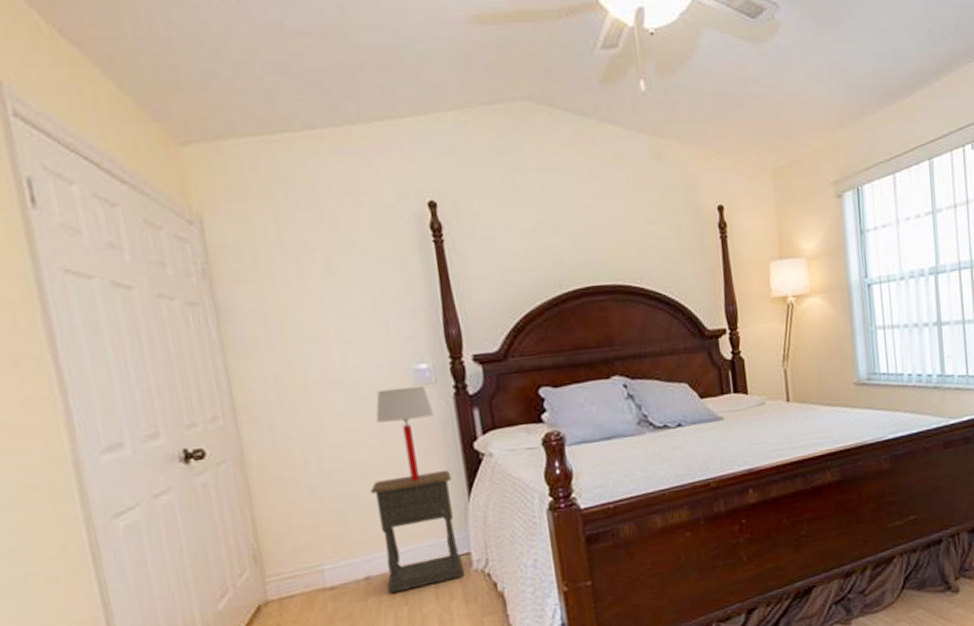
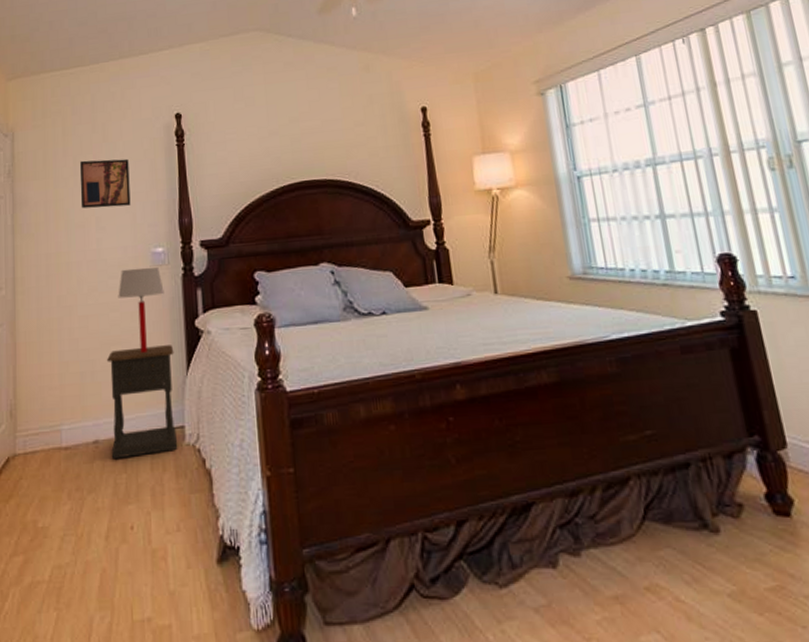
wall art: none [305,257,381,318] -> present [80,158,131,209]

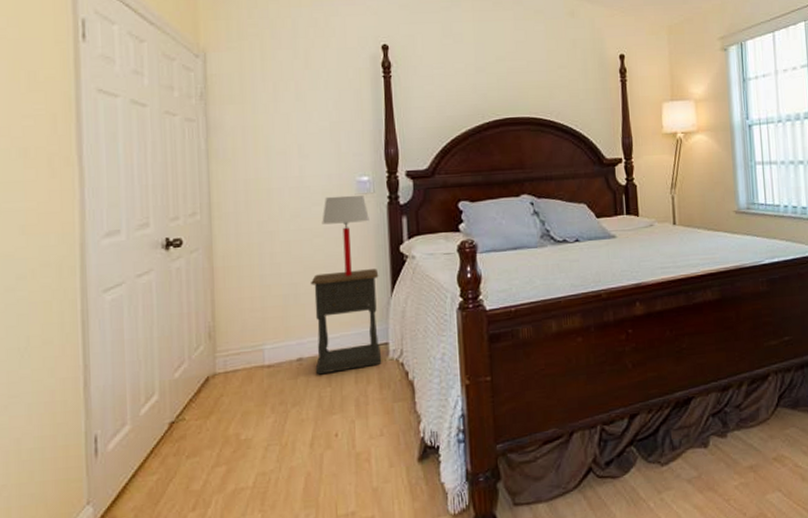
wall art: present [80,158,131,209] -> none [280,86,335,136]

